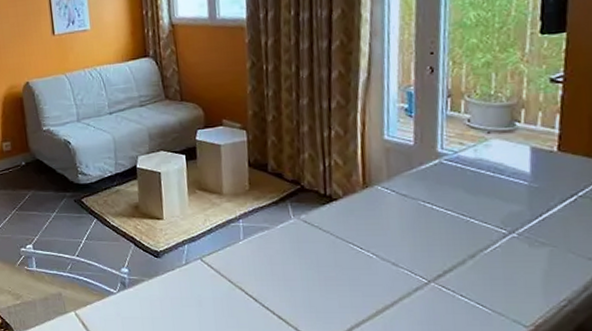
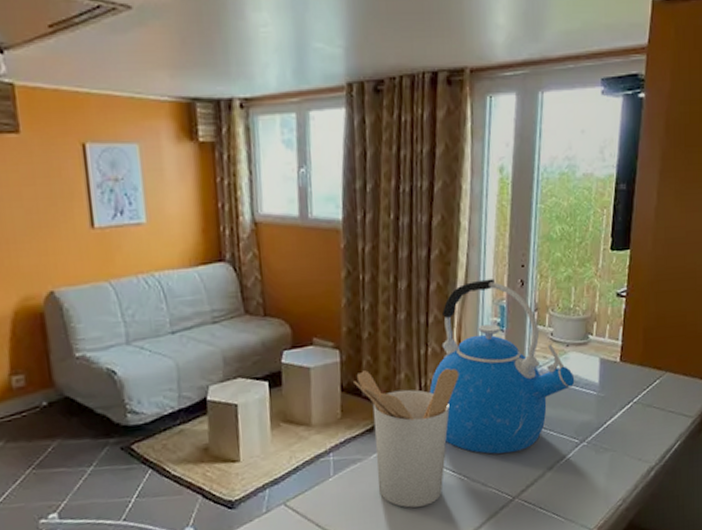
utensil holder: none [260,149,365,277] -> present [353,368,460,508]
kettle: none [333,66,500,237] -> present [429,279,575,454]

